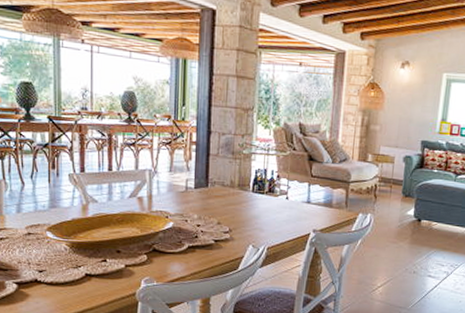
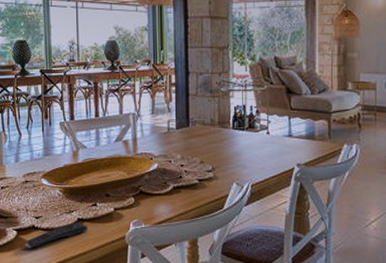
remote control: none [26,277,97,303] -> present [25,222,89,249]

